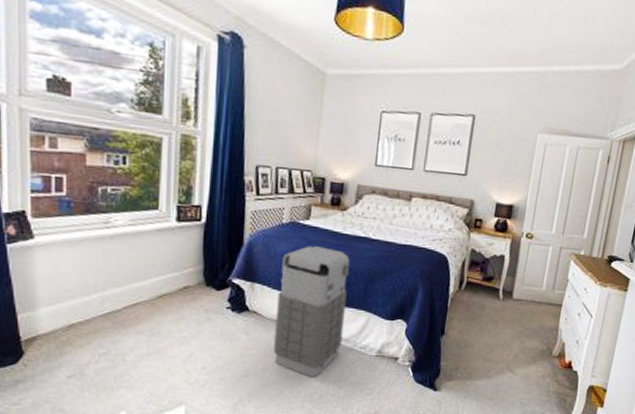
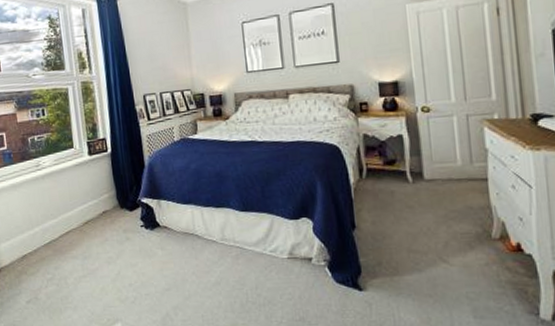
grenade: present [273,246,350,377] -> none [180,157,252,286]

